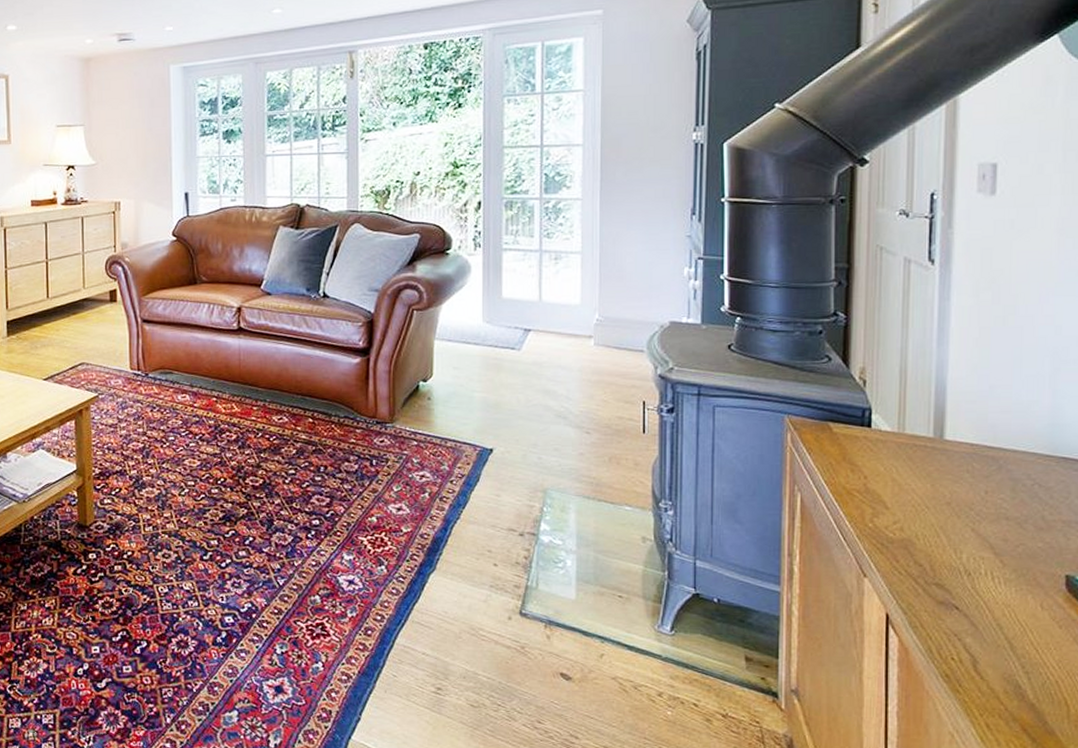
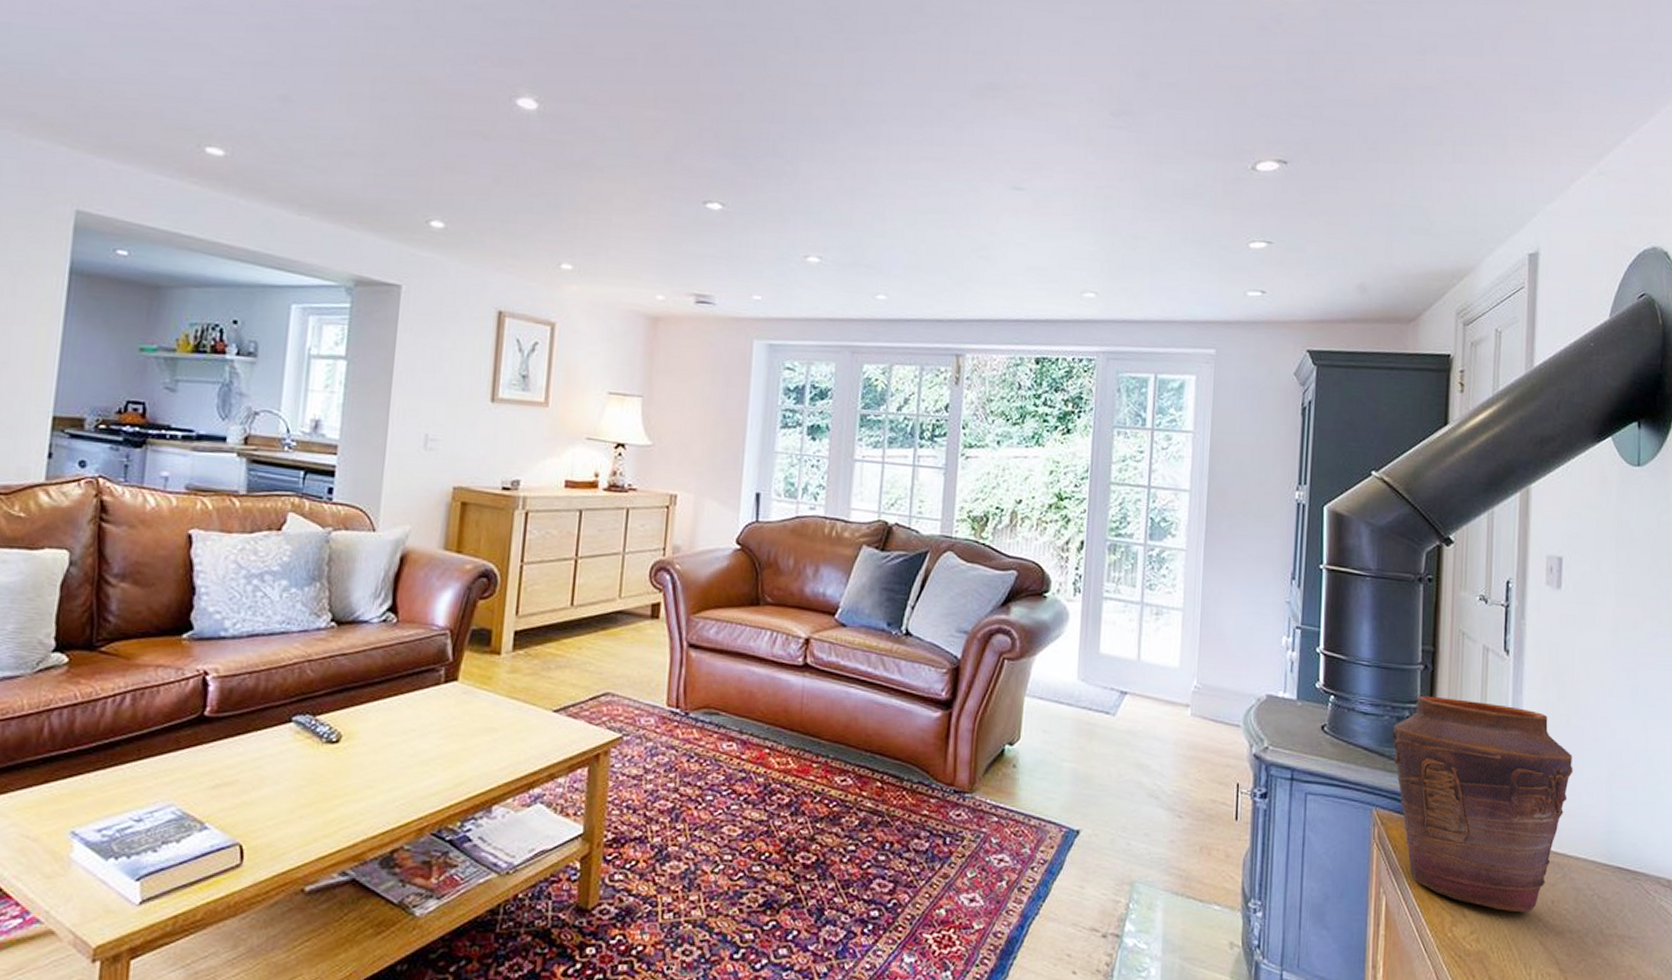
vase: none [804,310,1010,504] -> present [1392,695,1573,913]

